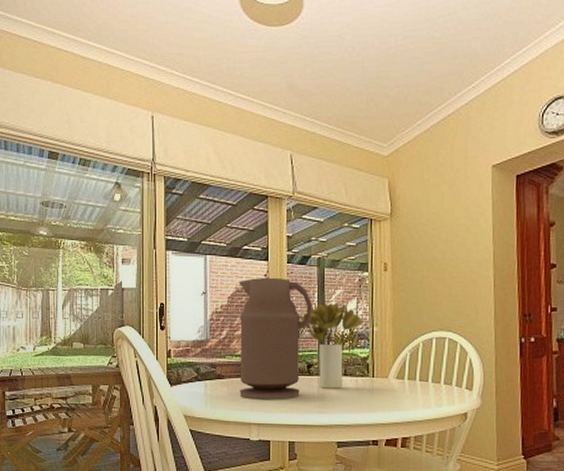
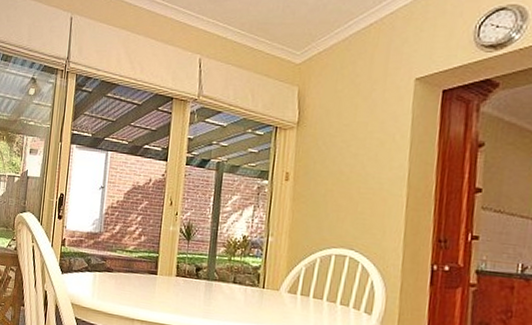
water jug: present [238,278,313,400] -> none [126,177,208,300]
flower bouquet: present [298,302,367,389] -> none [192,207,263,296]

